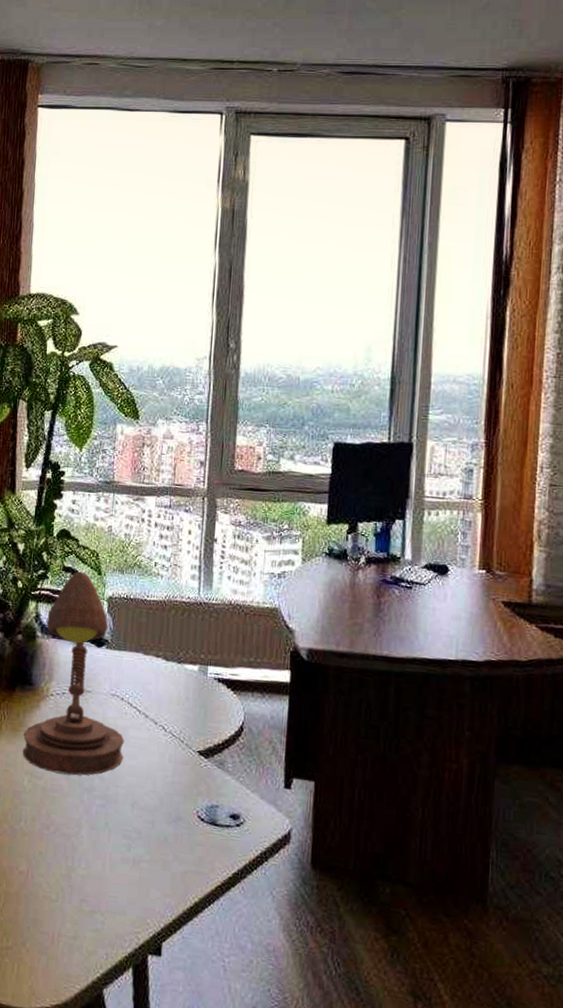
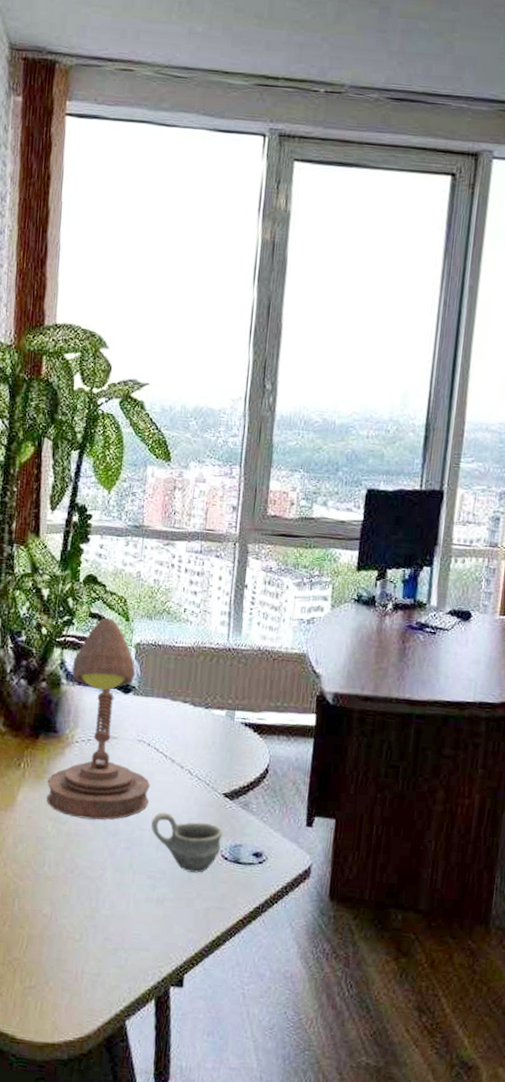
cup: none [126,768,199,834] -> present [151,812,223,873]

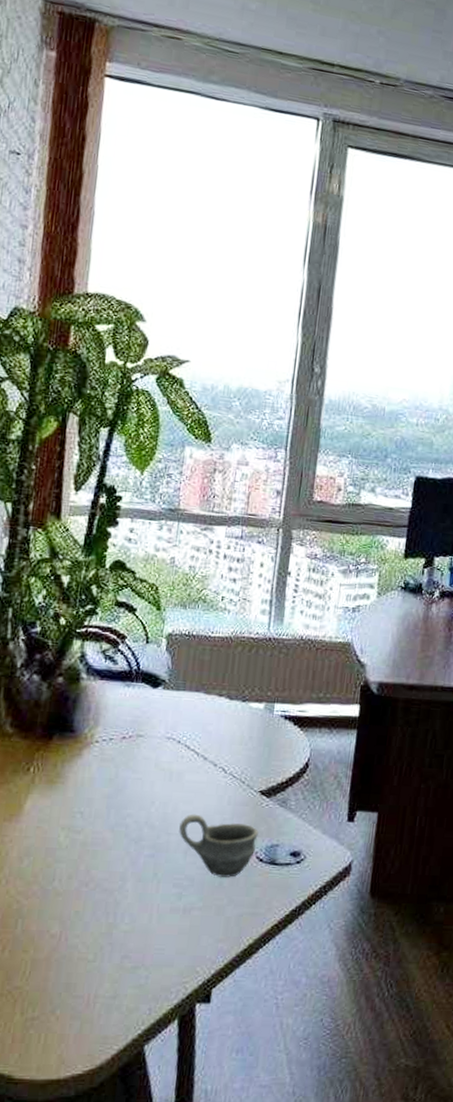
desk lamp: present [46,617,150,820] -> none [59,606,179,826]

